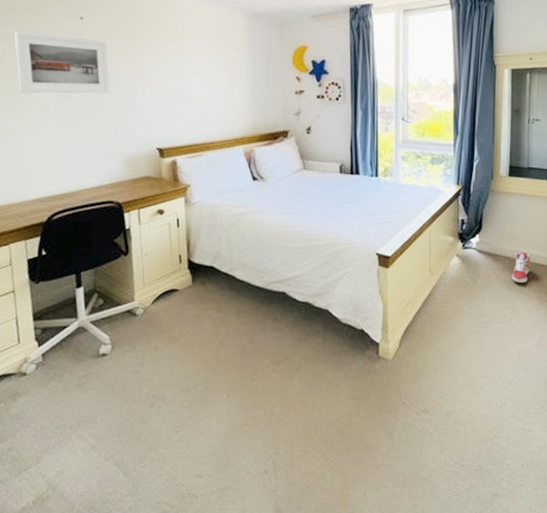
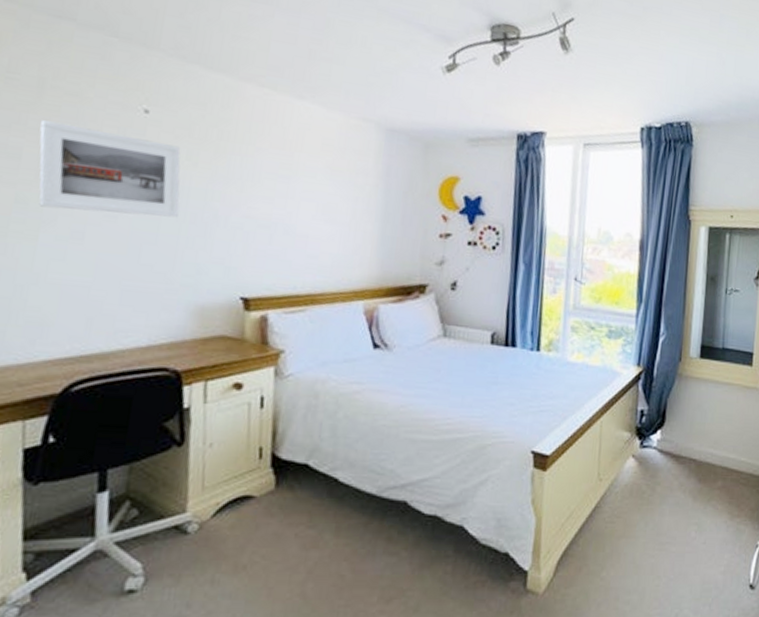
sneaker: present [512,252,530,283] -> none [698,453,721,493]

